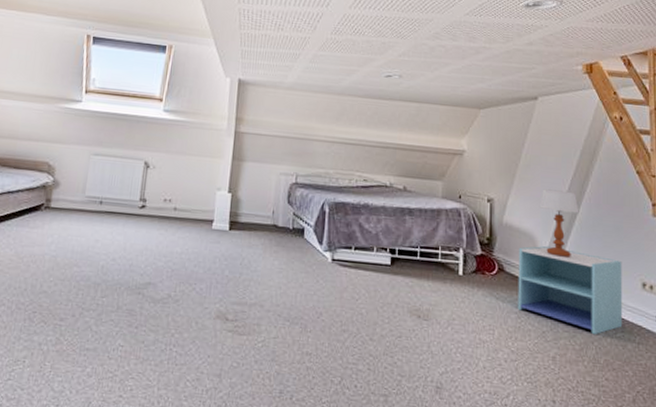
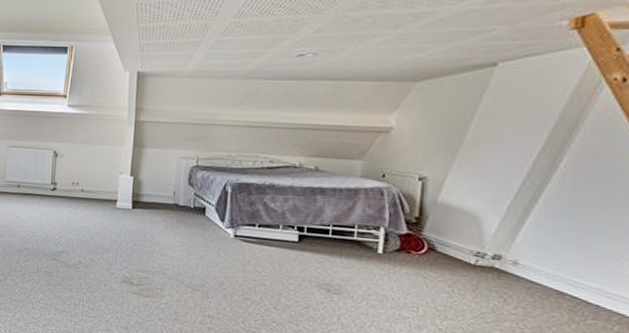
nightstand: present [517,245,623,335] -> none [450,225,605,320]
table lamp: present [540,189,579,257] -> none [490,165,546,239]

